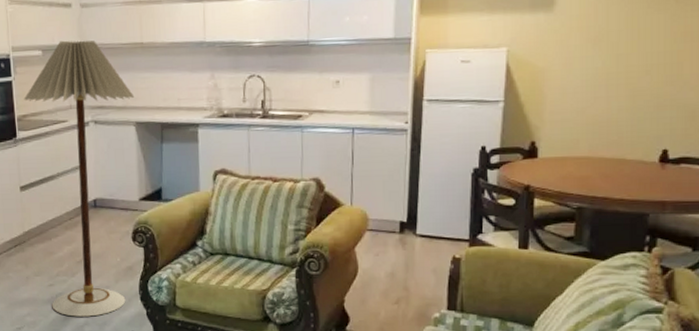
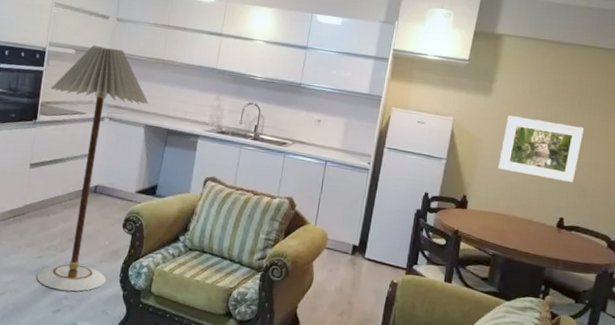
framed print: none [573,29,687,104] -> present [498,115,585,182]

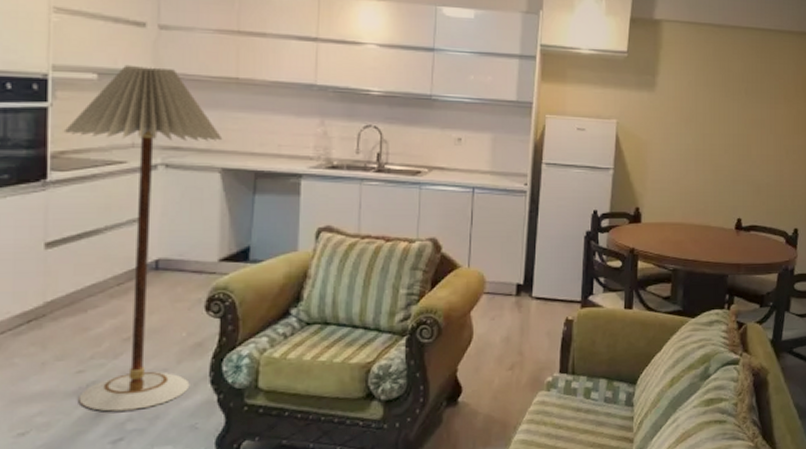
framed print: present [498,115,585,182] -> none [670,112,754,178]

